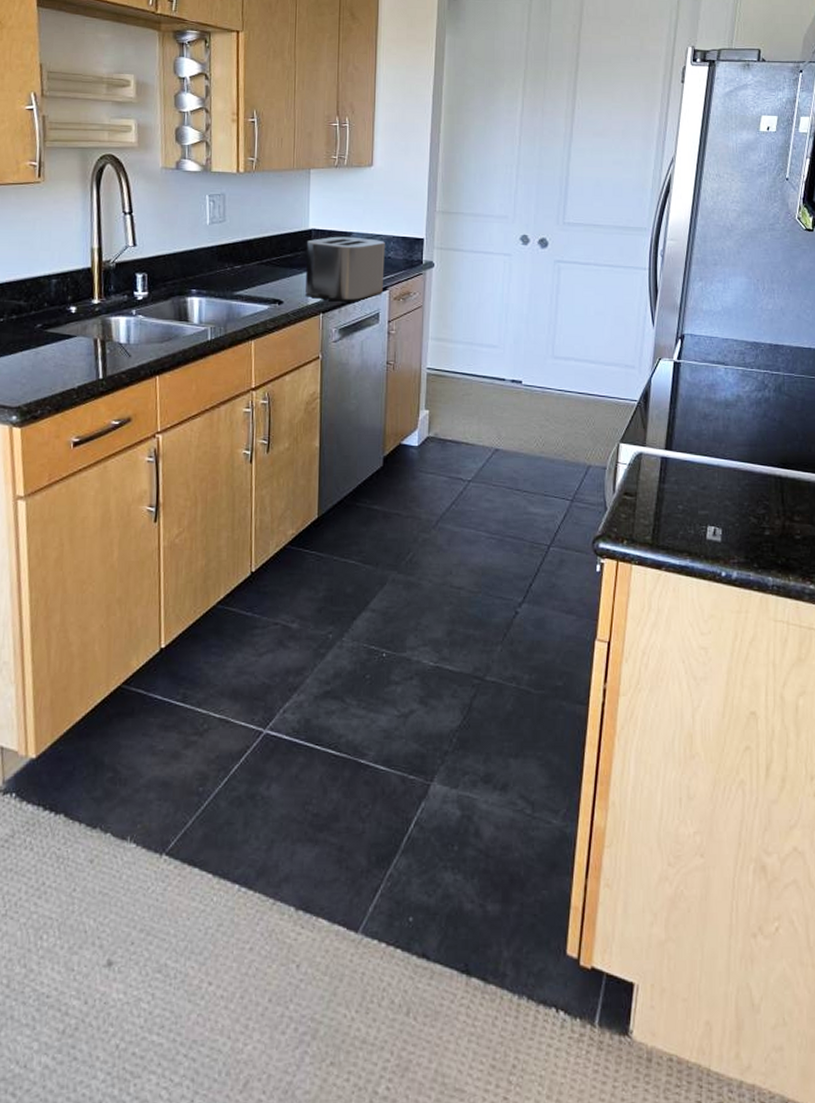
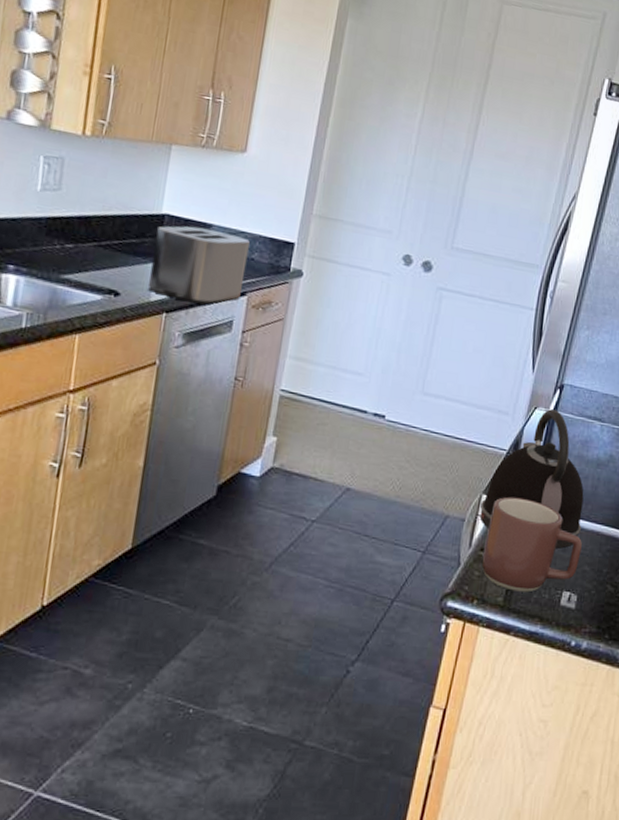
kettle: none [619,359,719,487] -> present [479,409,584,549]
mug: none [626,443,720,530] -> present [481,496,582,593]

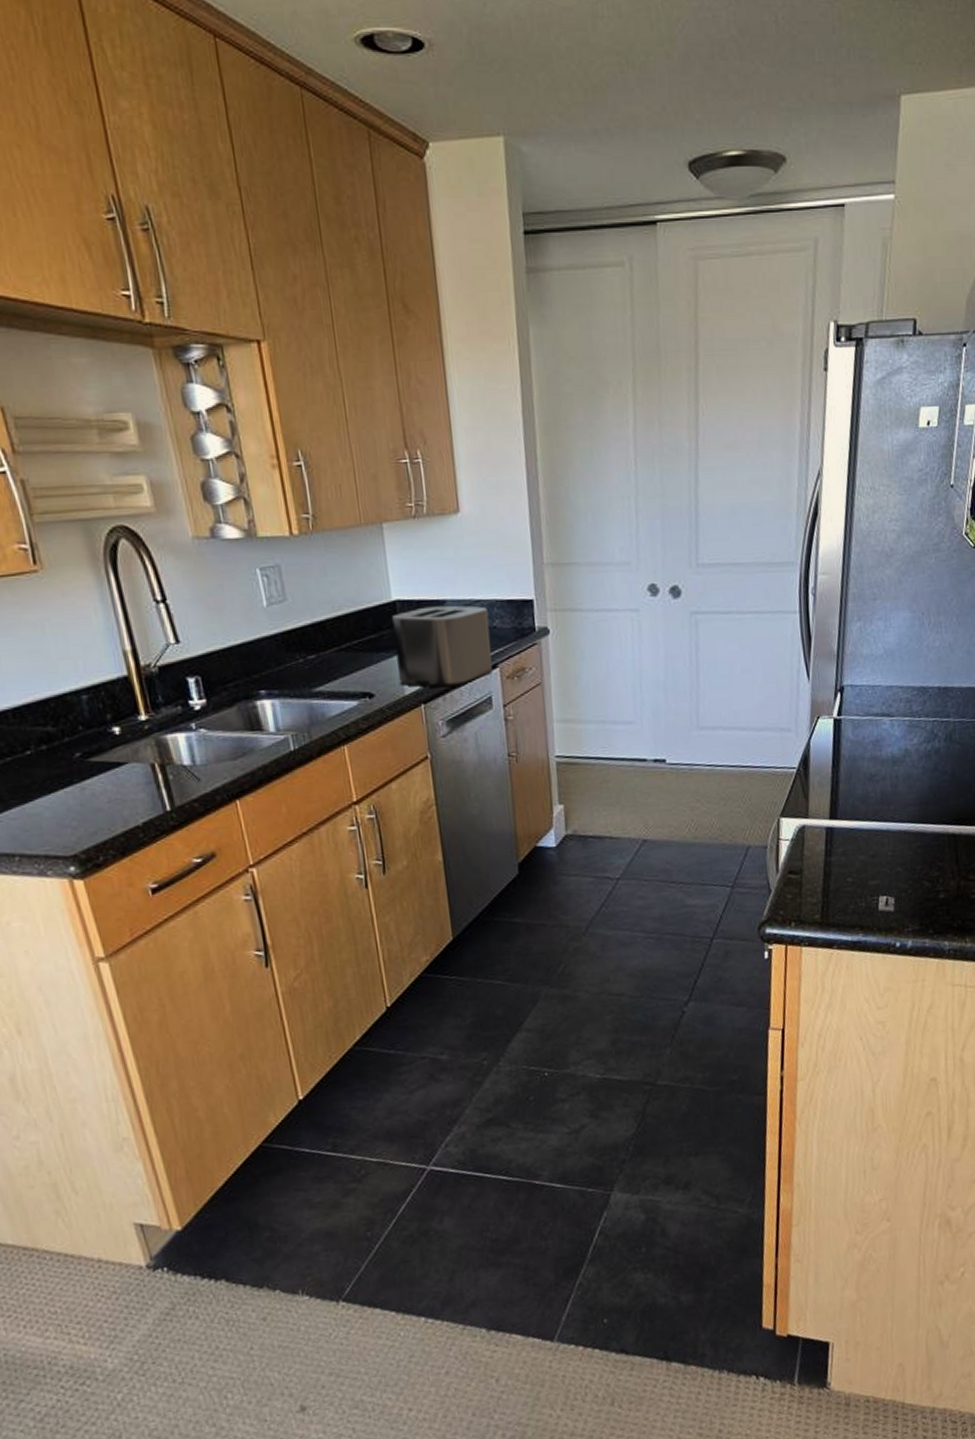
kettle: present [479,409,584,549] -> none [780,715,888,856]
mug: present [481,496,582,593] -> none [791,812,891,907]

